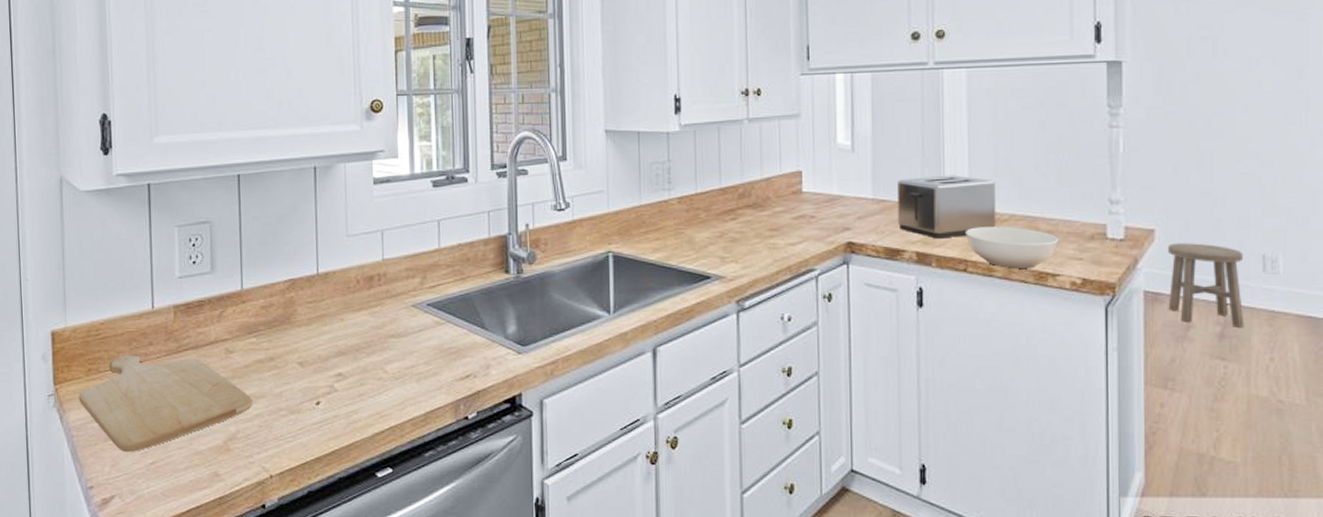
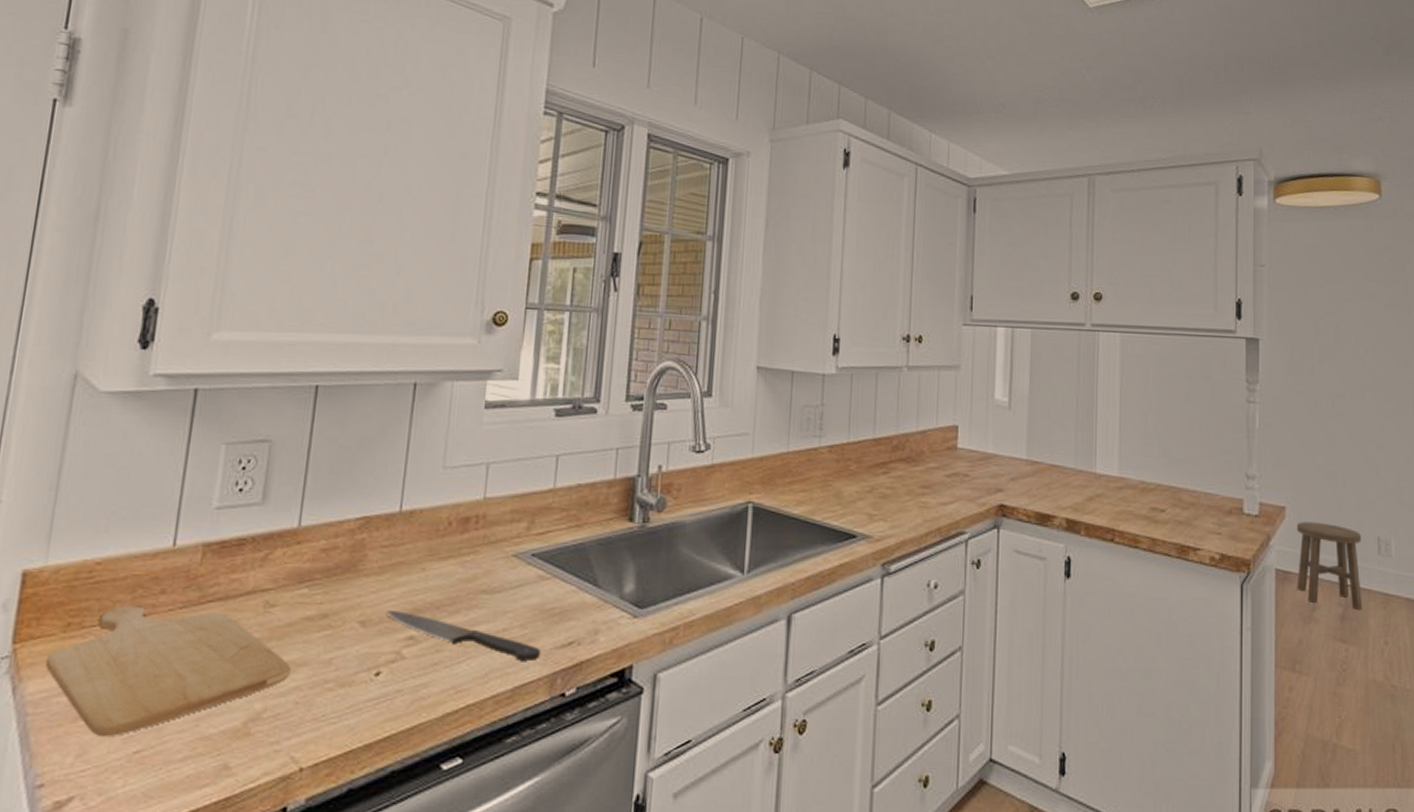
kitchen knife: none [318,354,444,391] -> present [386,611,541,661]
toaster: present [897,175,996,239] -> none [1050,439,1144,506]
bowl: present [964,226,1059,270] -> none [1113,495,1200,542]

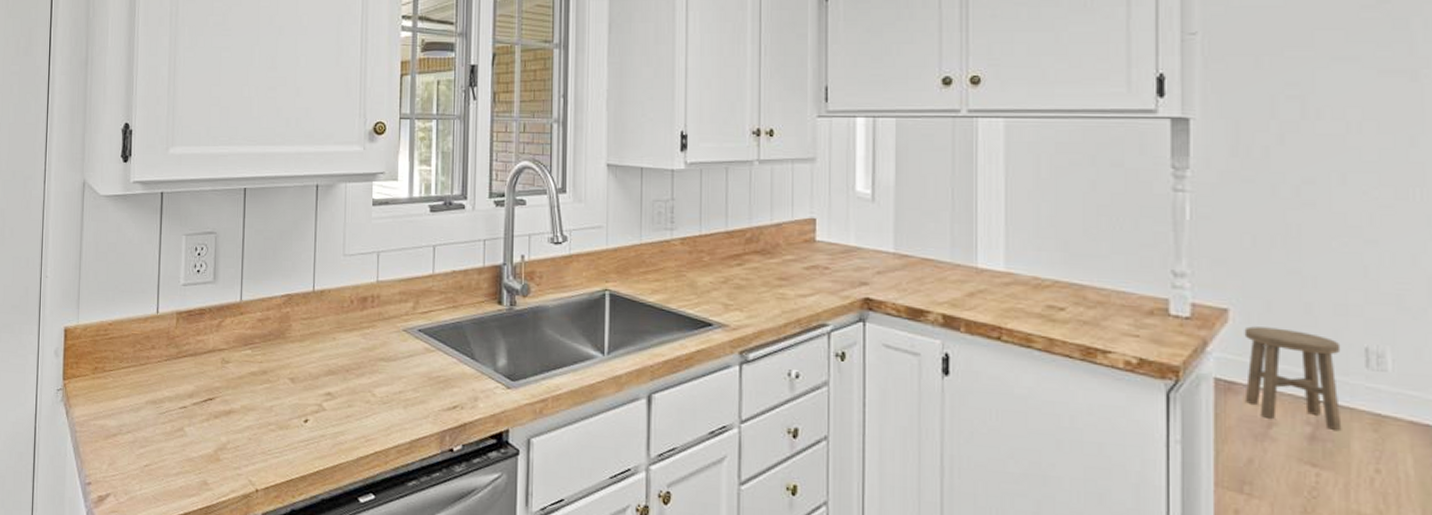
chopping board: present [45,606,291,738] -> none [84,356,244,453]
kitchen knife: present [386,611,541,661] -> none [309,371,431,419]

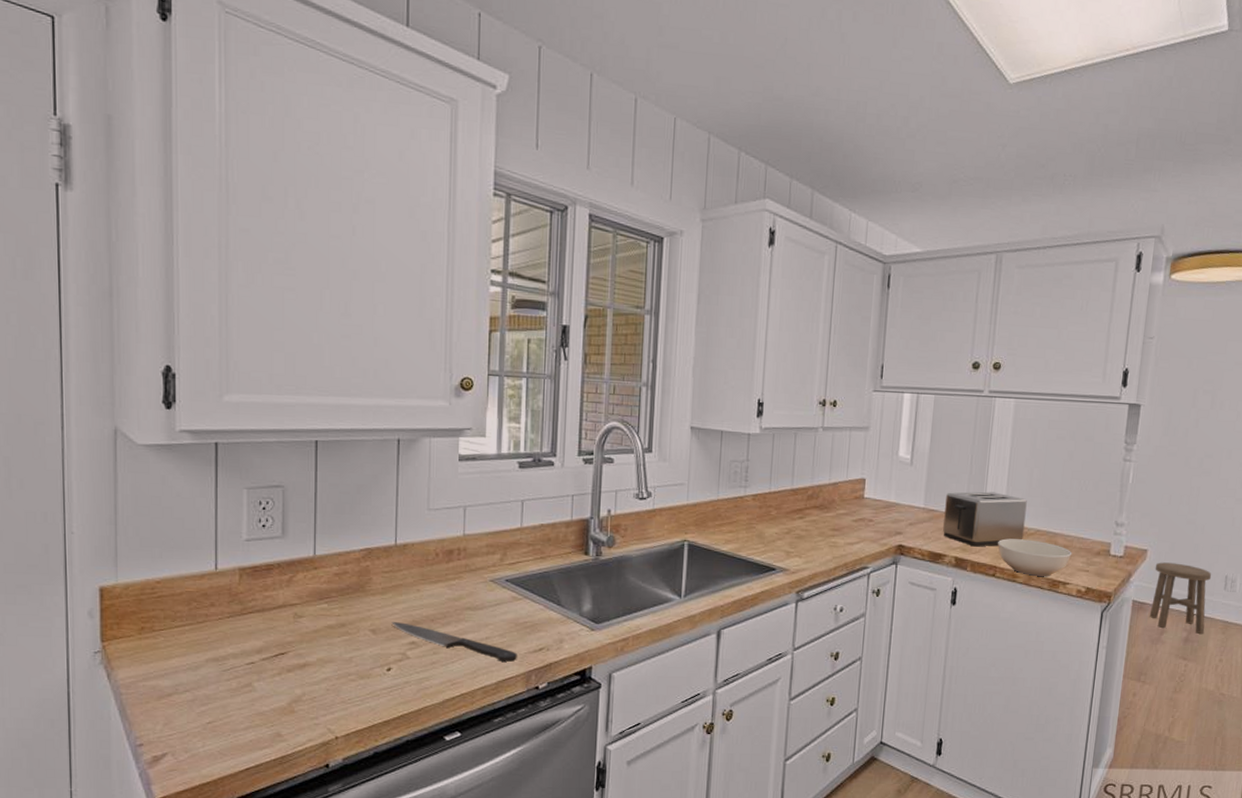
kitchen knife: none [309,371,431,419] -> present [391,622,517,662]
toaster: none [923,232,1036,302] -> present [943,491,1027,547]
bowl: none [999,291,1111,343] -> present [997,538,1072,577]

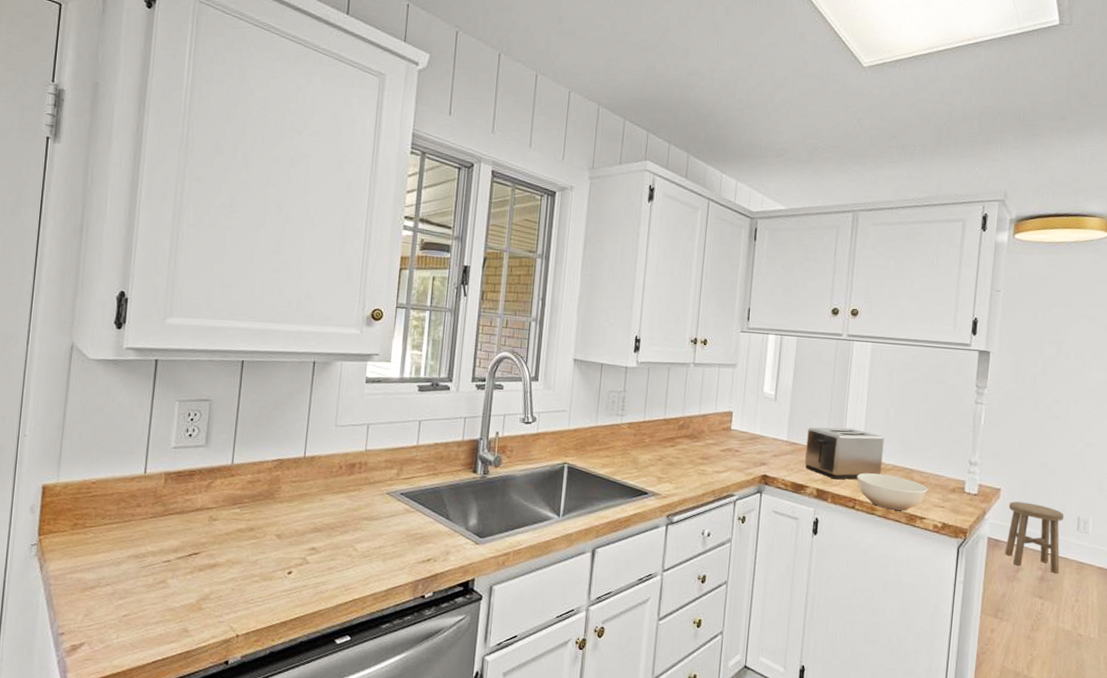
kitchen knife: present [391,622,517,662] -> none [295,528,407,571]

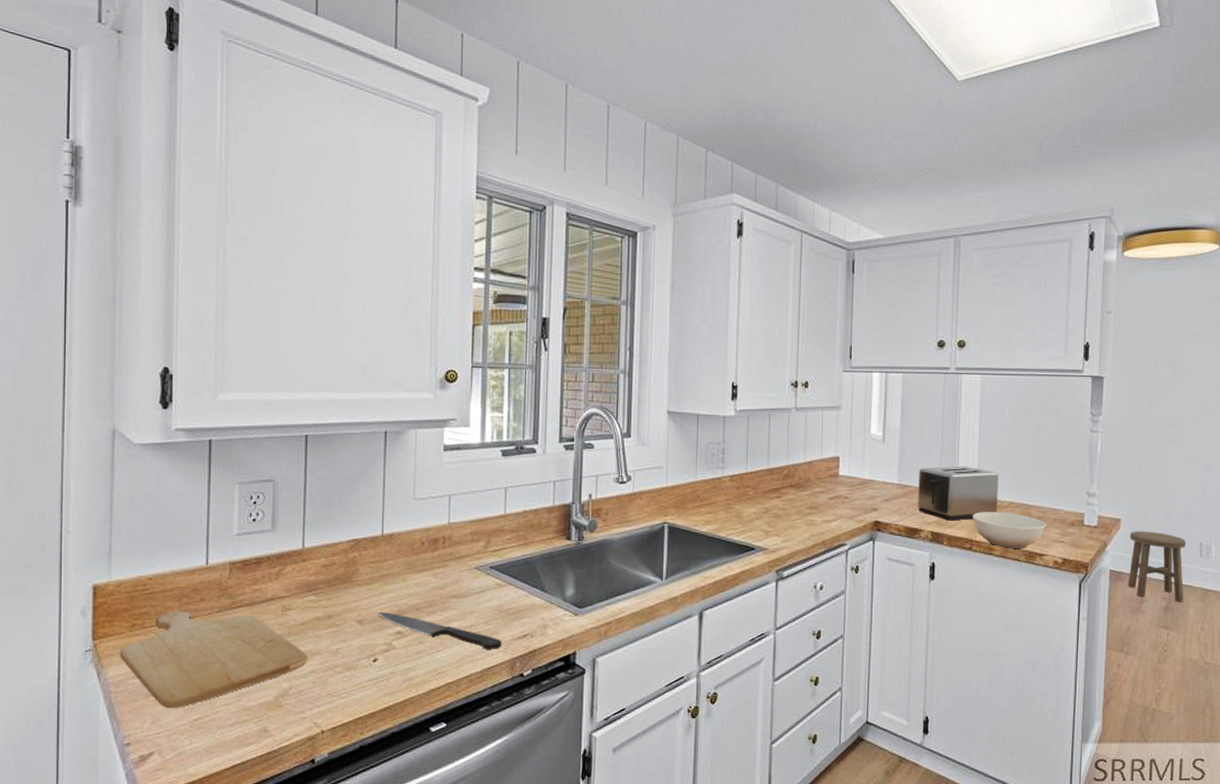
chopping board: none [61,513,229,604] -> present [120,611,307,709]
kitchen knife: none [295,528,407,571] -> present [378,612,502,649]

